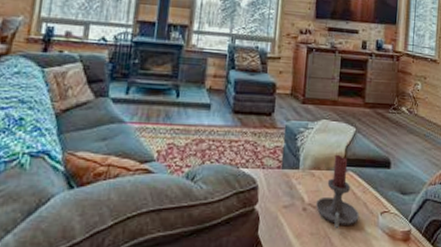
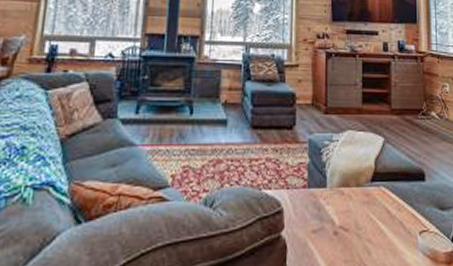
candle holder: present [316,154,360,229] -> none [348,168,396,255]

